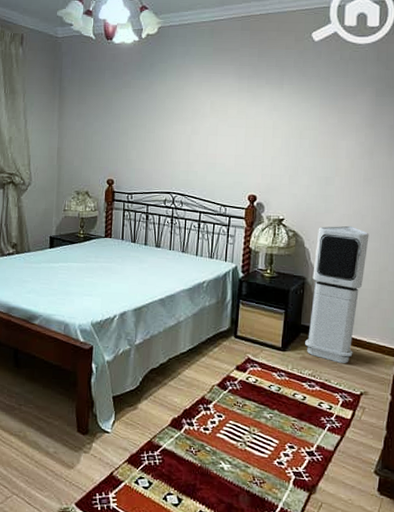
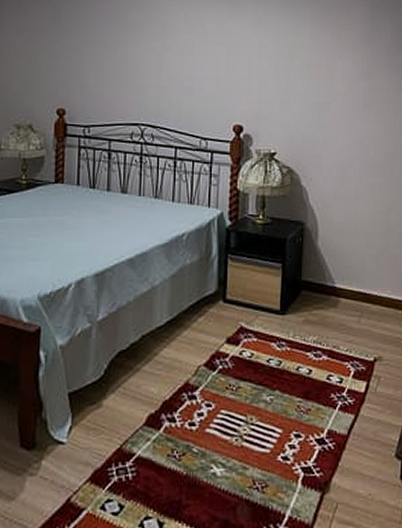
air purifier: present [305,225,369,364] -> none [307,158,373,325]

